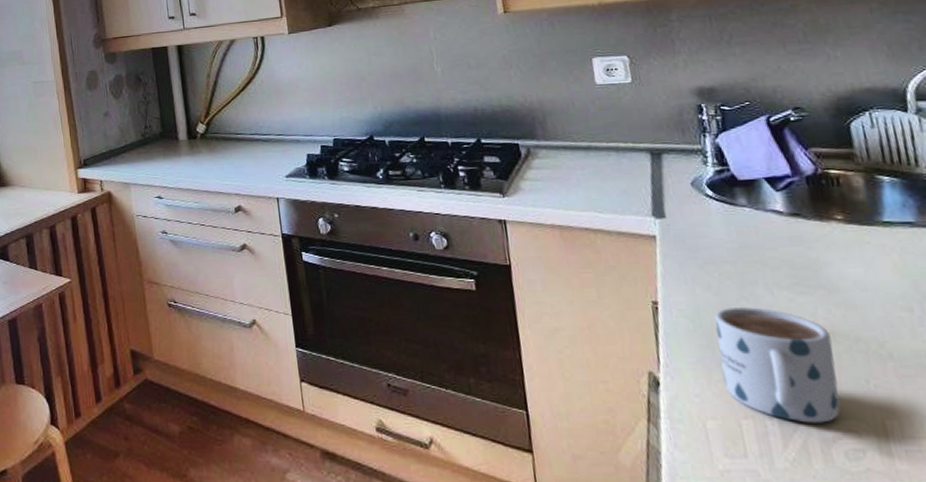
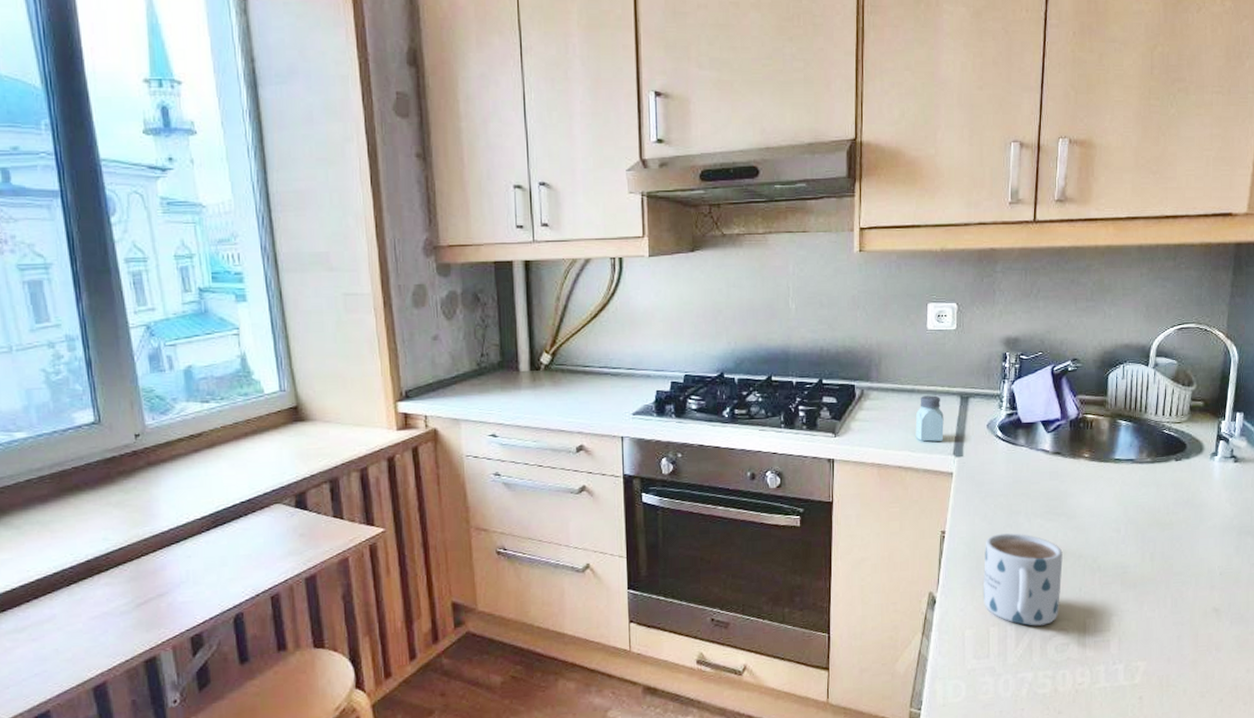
saltshaker: none [597,152,636,202] -> present [915,395,944,442]

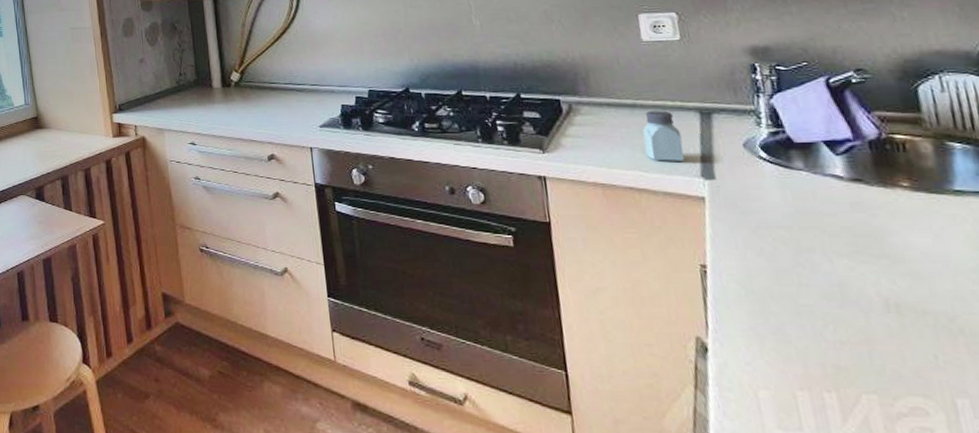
mug: present [984,533,1063,626] -> none [768,274,906,399]

